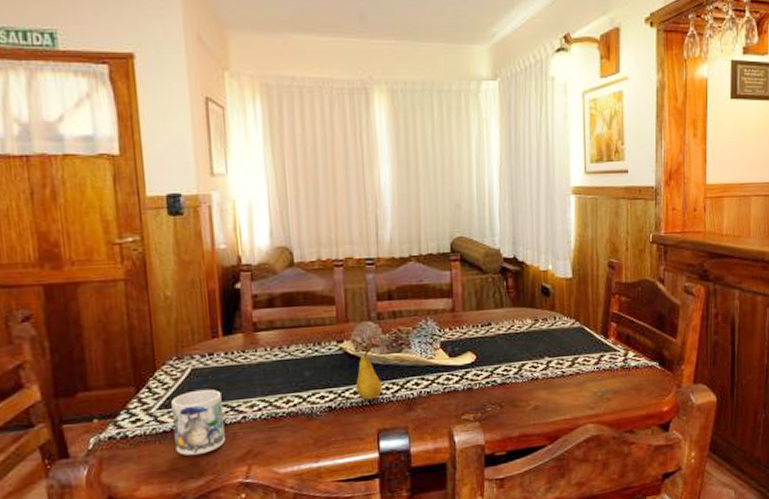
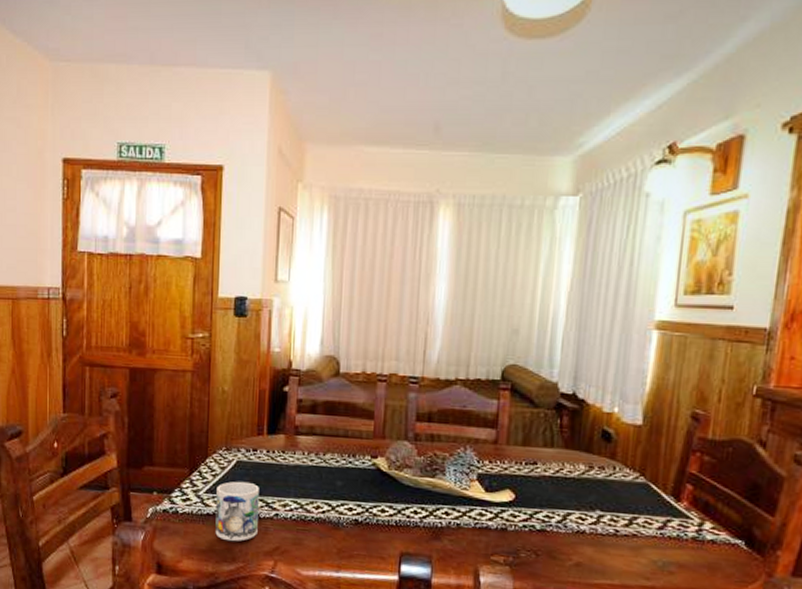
fruit: present [356,348,382,400] -> none [384,468,411,521]

